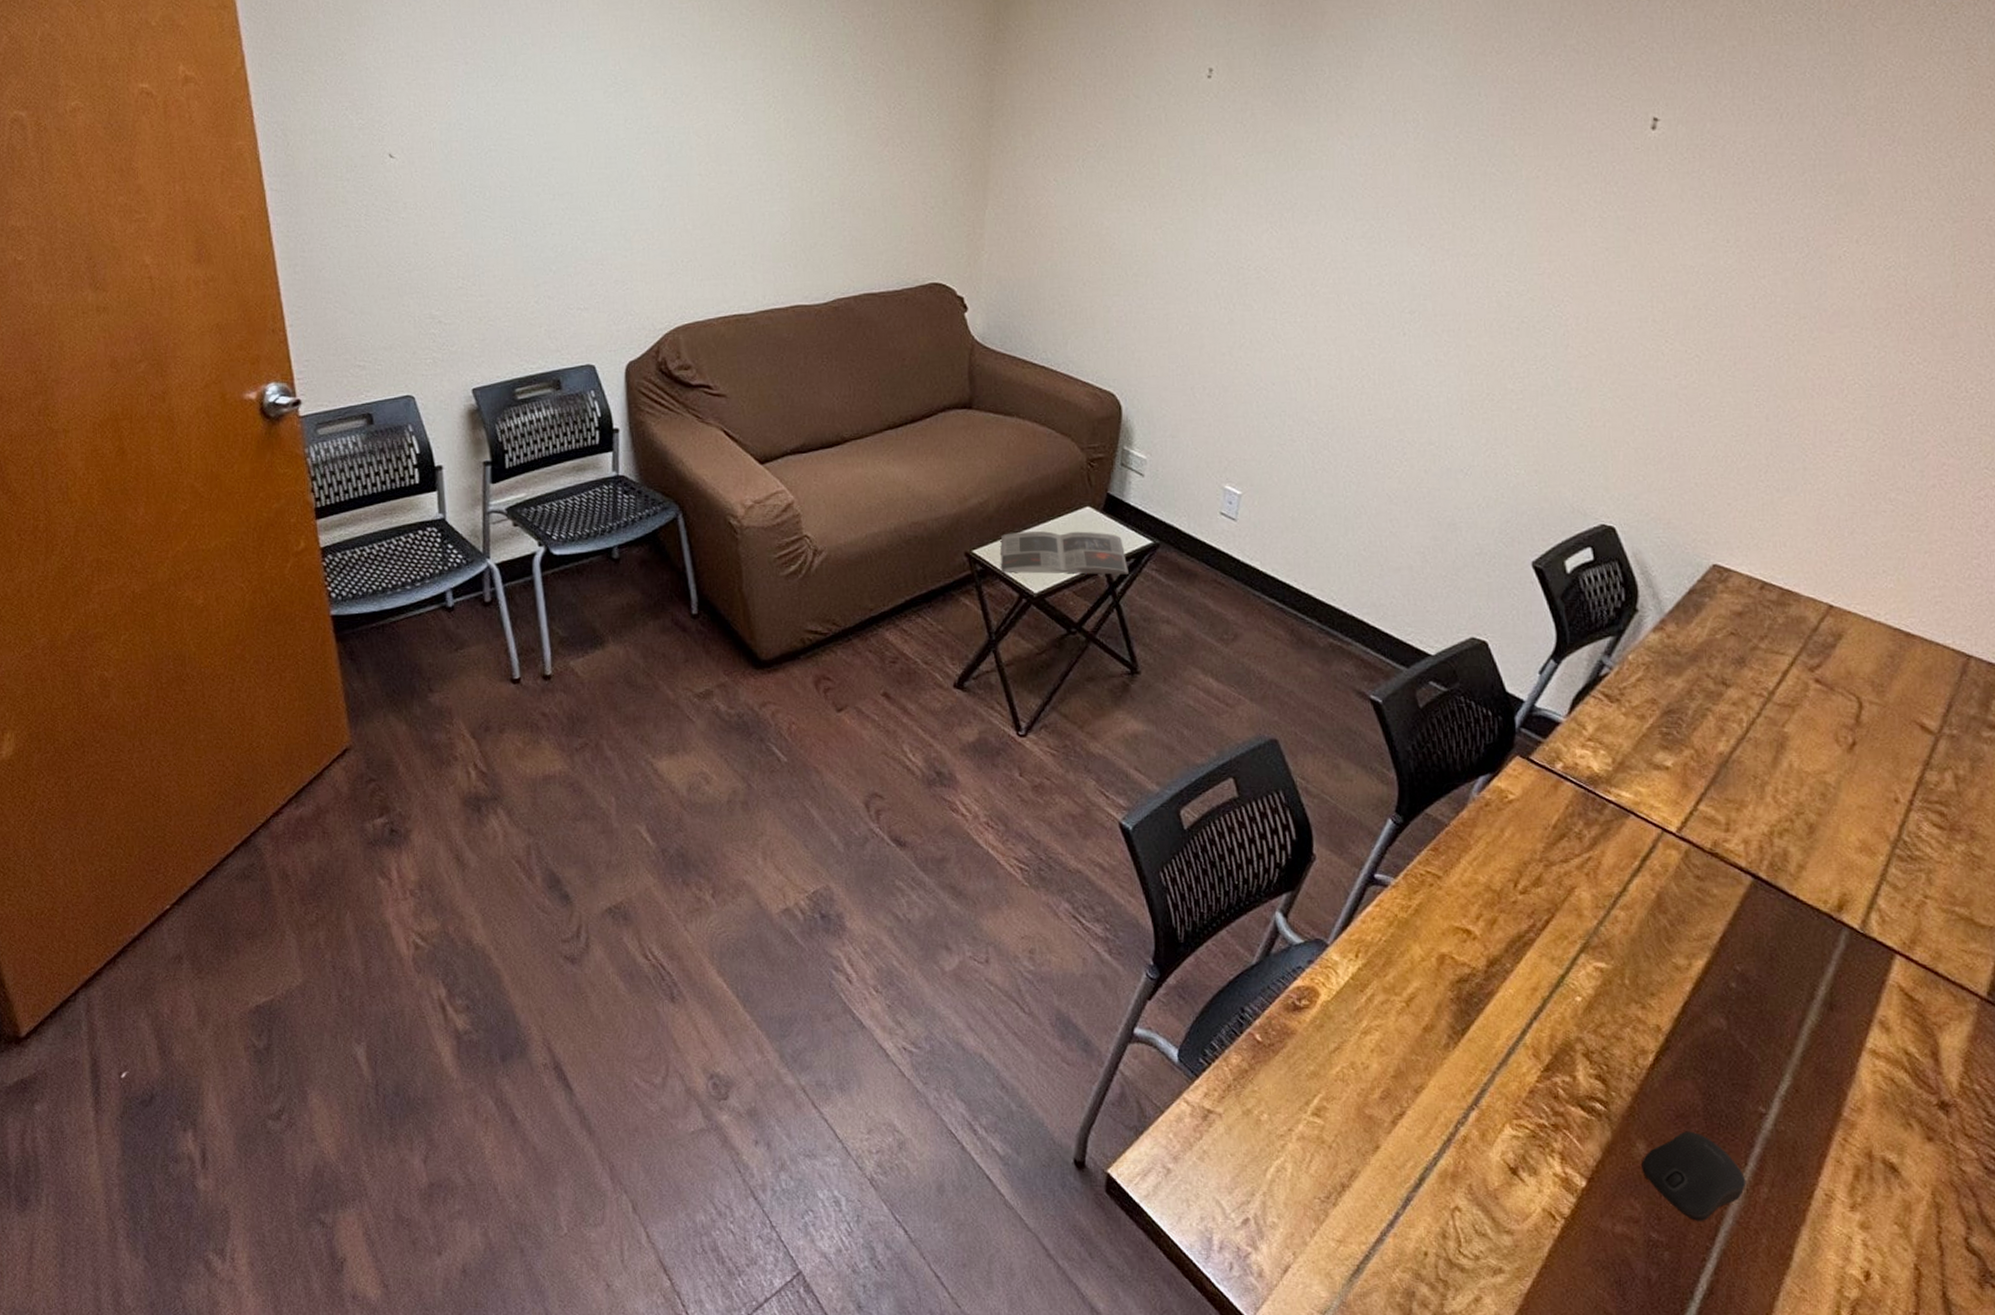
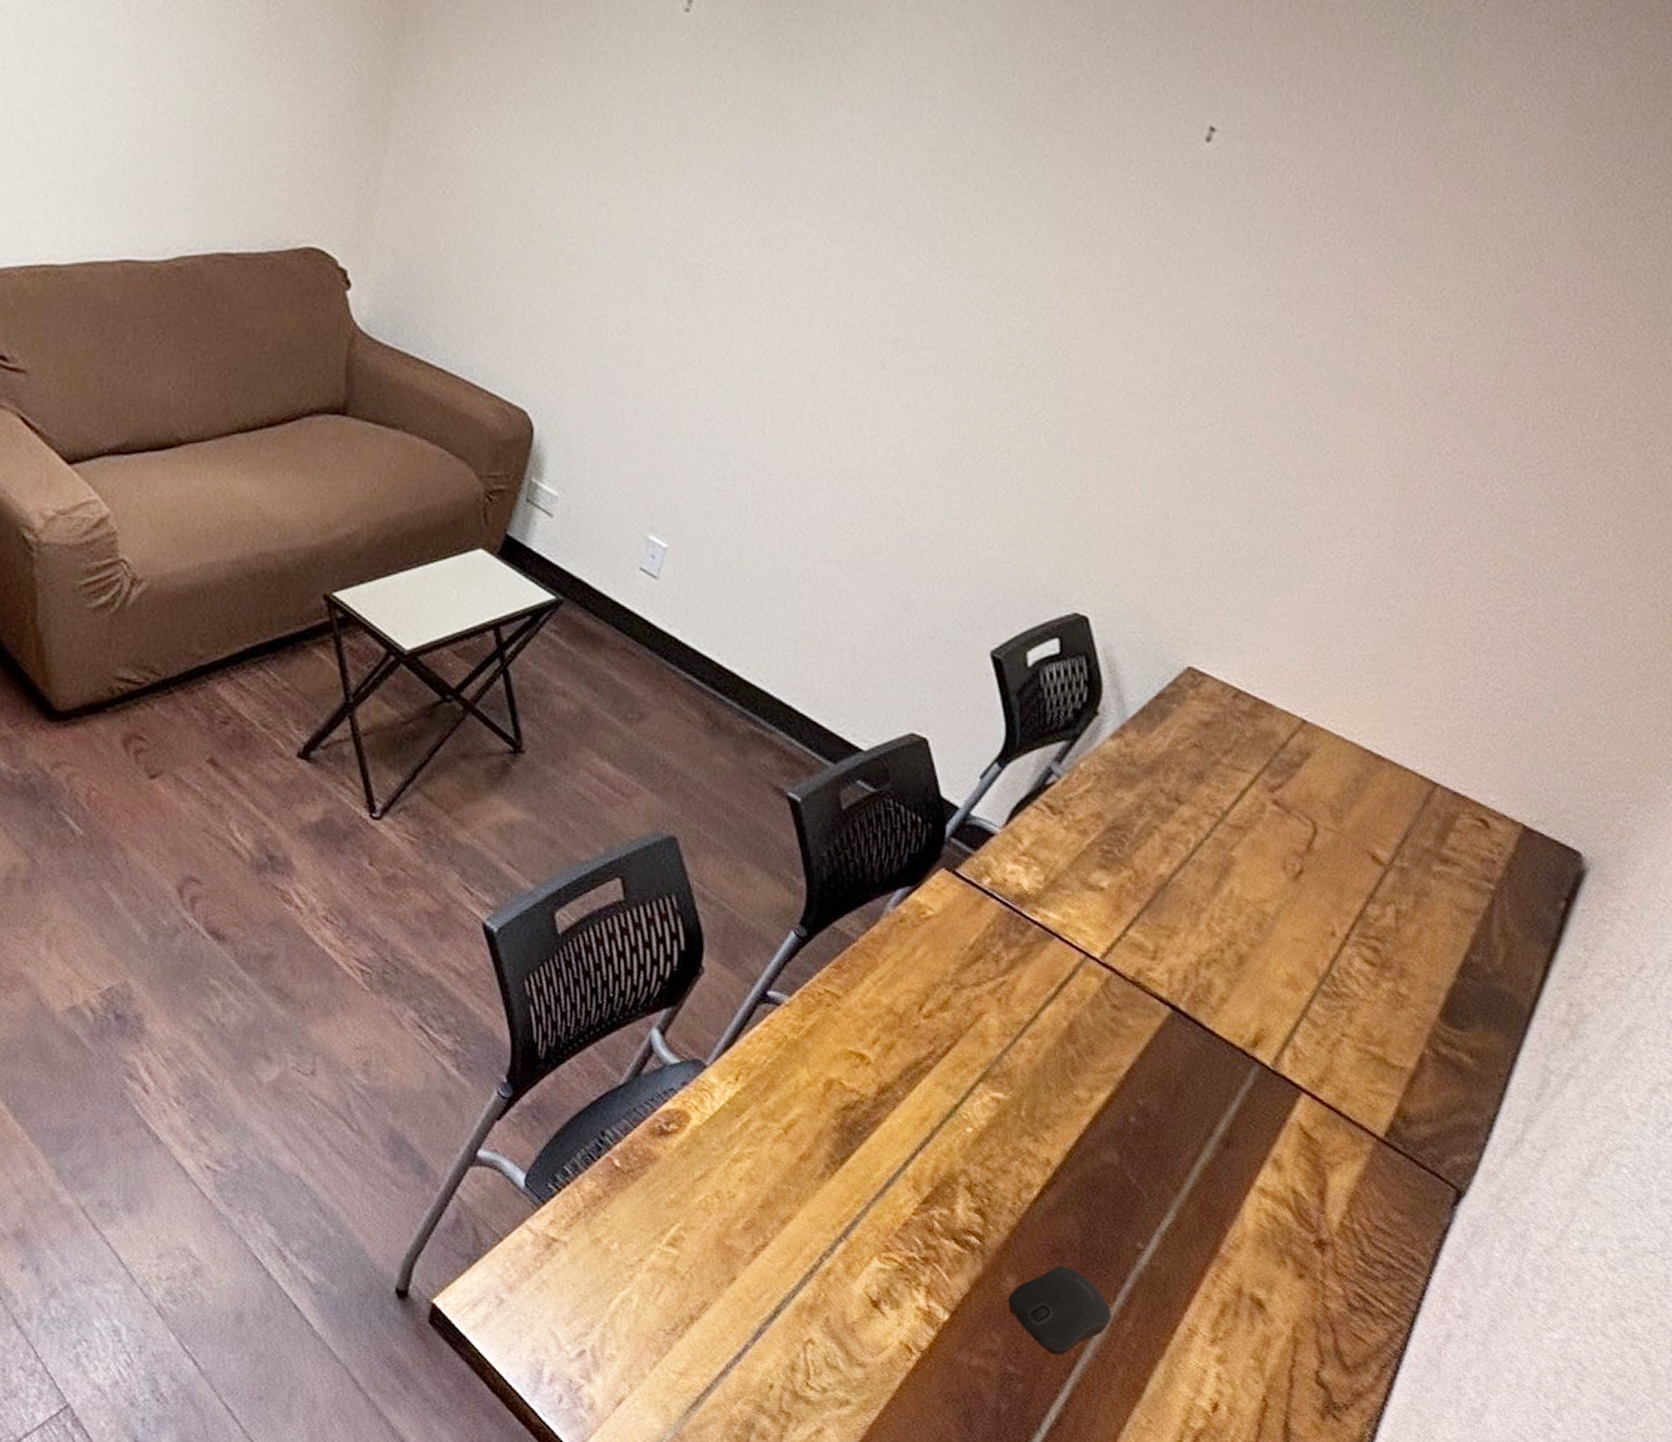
magazine: present [1000,531,1129,575] -> none [366,574,523,635]

